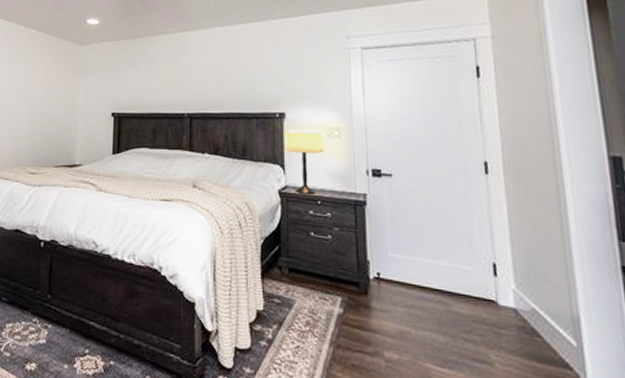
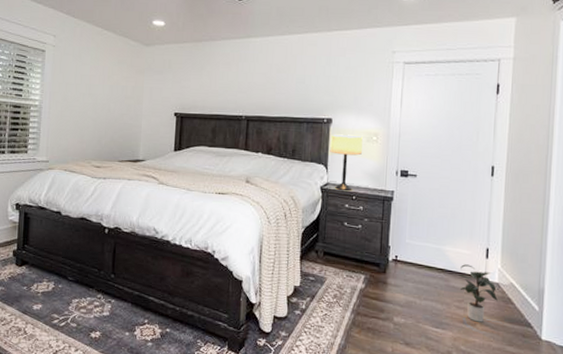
potted plant: none [462,283,518,361] -> present [459,264,498,322]

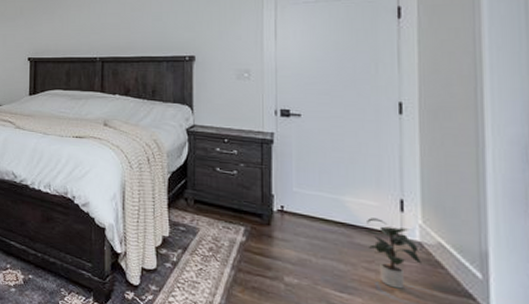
table lamp: present [330,134,363,191] -> none [194,72,232,134]

